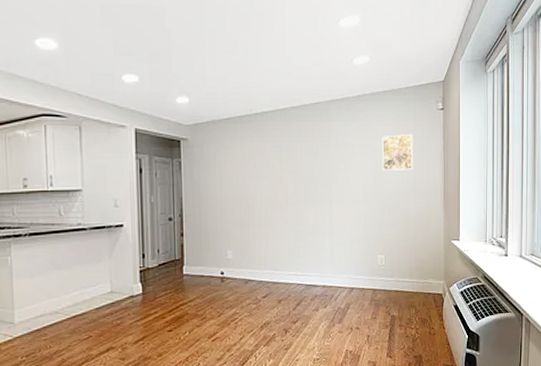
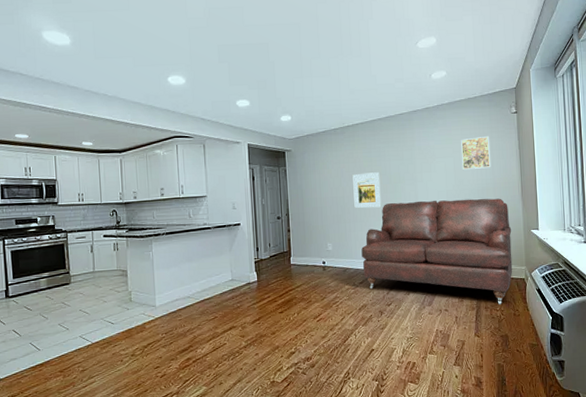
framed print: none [259,170,291,211] -> present [352,172,382,208]
sofa: none [266,204,431,322] -> present [361,198,513,305]

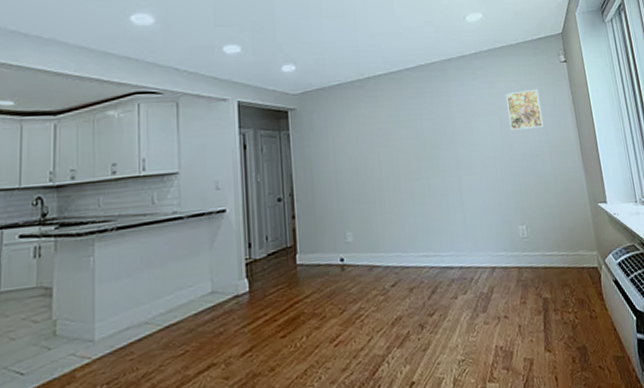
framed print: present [352,172,382,208] -> none [376,135,415,183]
sofa: present [361,198,513,305] -> none [391,164,583,304]

